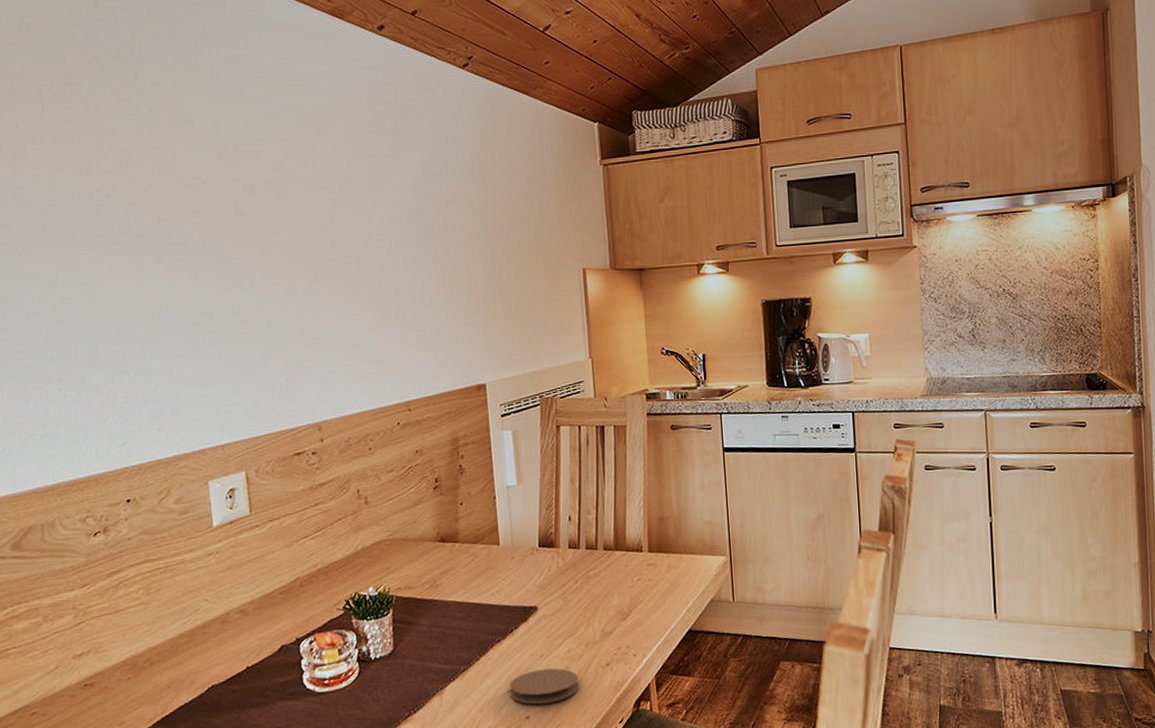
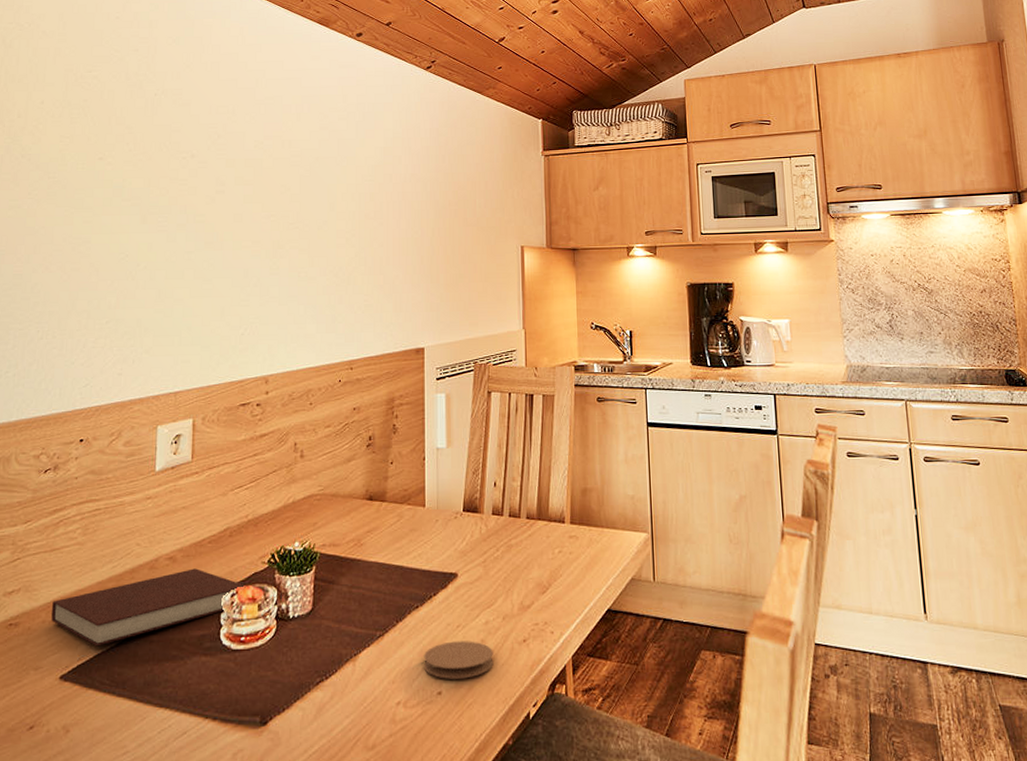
notebook: none [125,619,323,700] -> present [51,568,246,647]

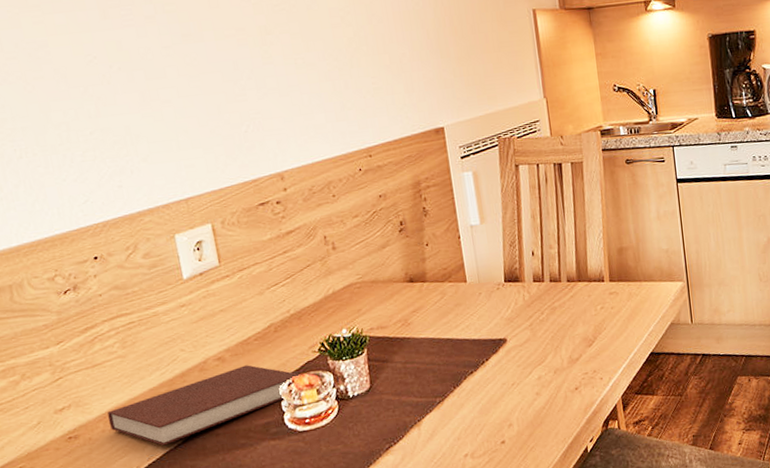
coaster: present [424,641,494,679] -> none [484,395,550,430]

